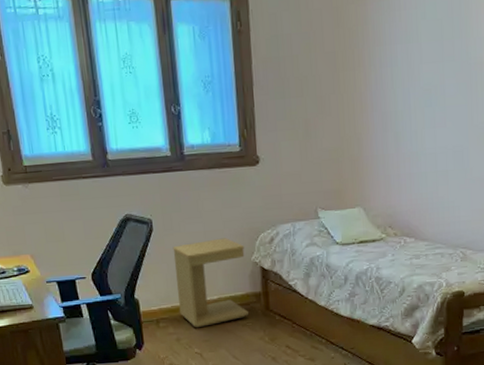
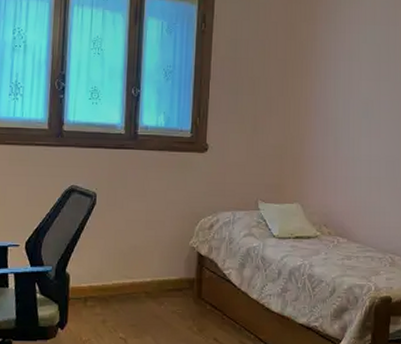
side table: present [172,238,248,328] -> none [109,219,184,311]

